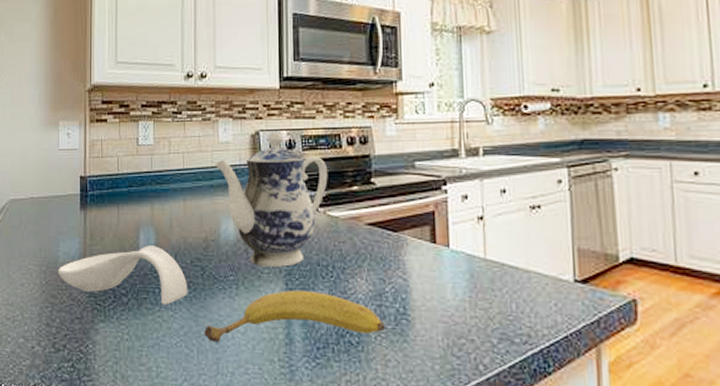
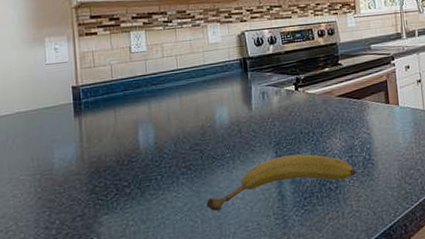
spoon rest: present [58,246,188,306] -> none [54,139,189,191]
teapot: present [214,132,328,267] -> none [206,31,305,142]

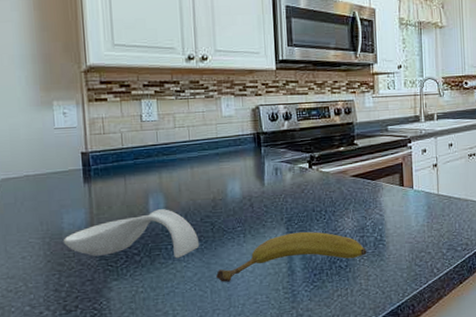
spoon rest: none [54,139,189,191] -> present [64,209,200,259]

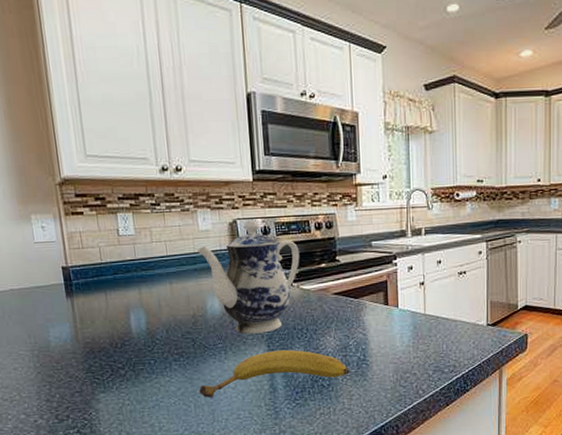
spoon rest: present [64,209,200,259] -> none [51,324,182,373]
teapot: none [219,106,320,217] -> present [196,220,300,334]

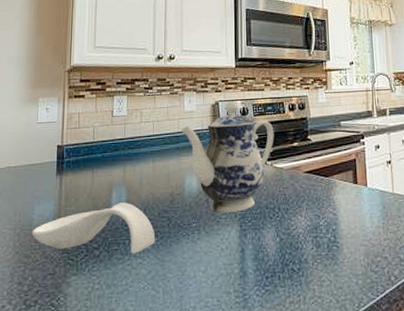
spoon rest: none [51,324,182,373] -> present [32,202,156,255]
fruit: present [199,349,350,398] -> none [169,229,320,282]

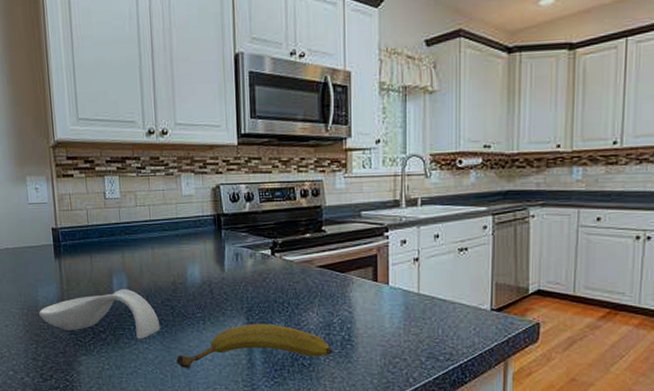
fruit: none [169,229,320,282] -> present [176,323,333,368]
teapot: present [180,102,274,213] -> none [179,186,284,305]

